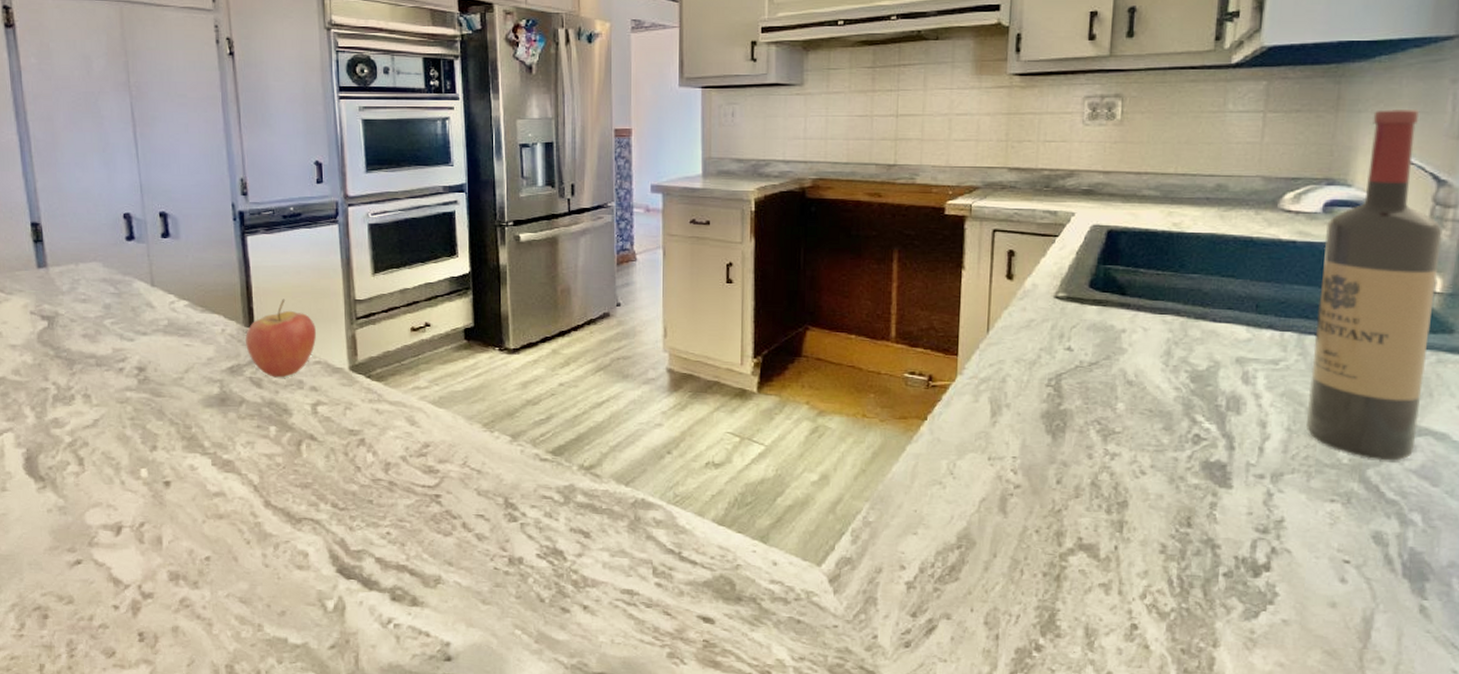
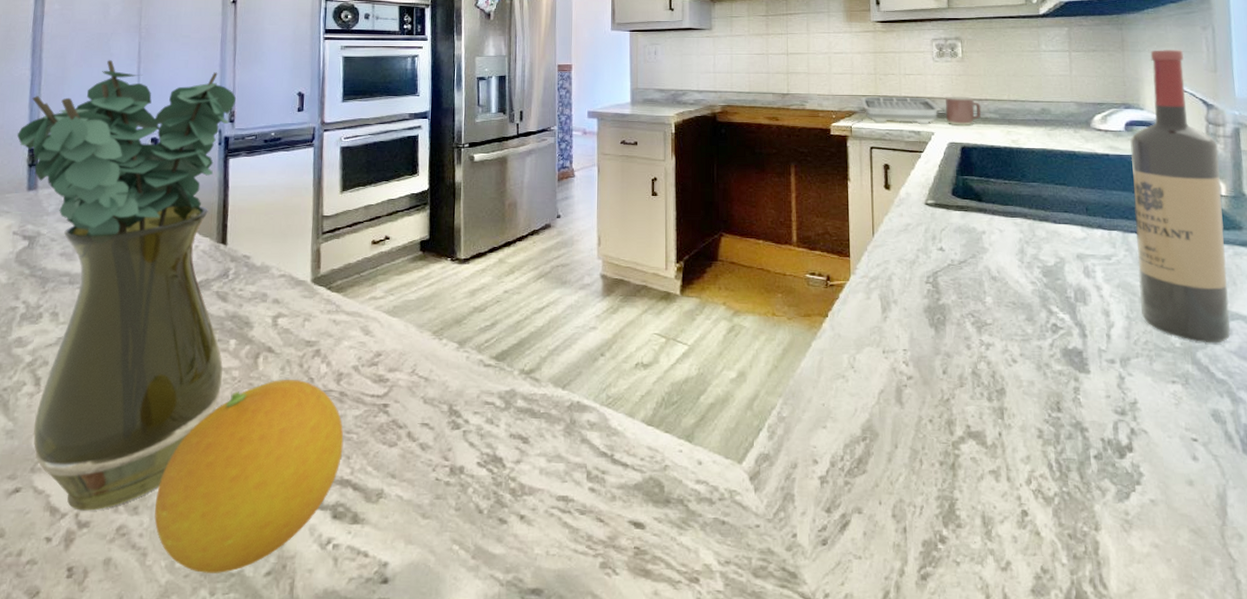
vase: none [15,123,266,584] -> present [16,60,237,511]
fruit: none [214,467,397,645] -> present [154,380,344,573]
fruit: present [246,299,317,378] -> none [216,216,285,291]
dish rack: none [985,168,1087,204] -> present [860,96,942,125]
mug: none [1091,168,1139,205] -> present [945,96,982,126]

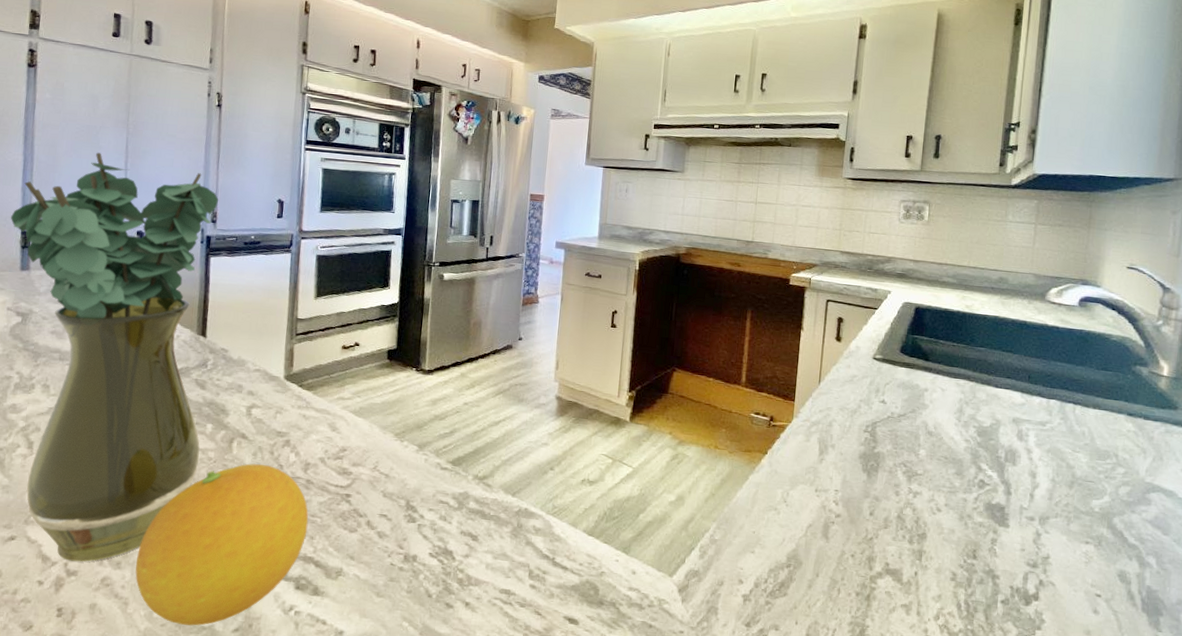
dish rack: present [860,96,942,125] -> none [822,251,901,284]
mug: present [945,96,982,126] -> none [904,257,940,288]
wine bottle: present [1130,50,1231,342] -> none [1067,229,1168,511]

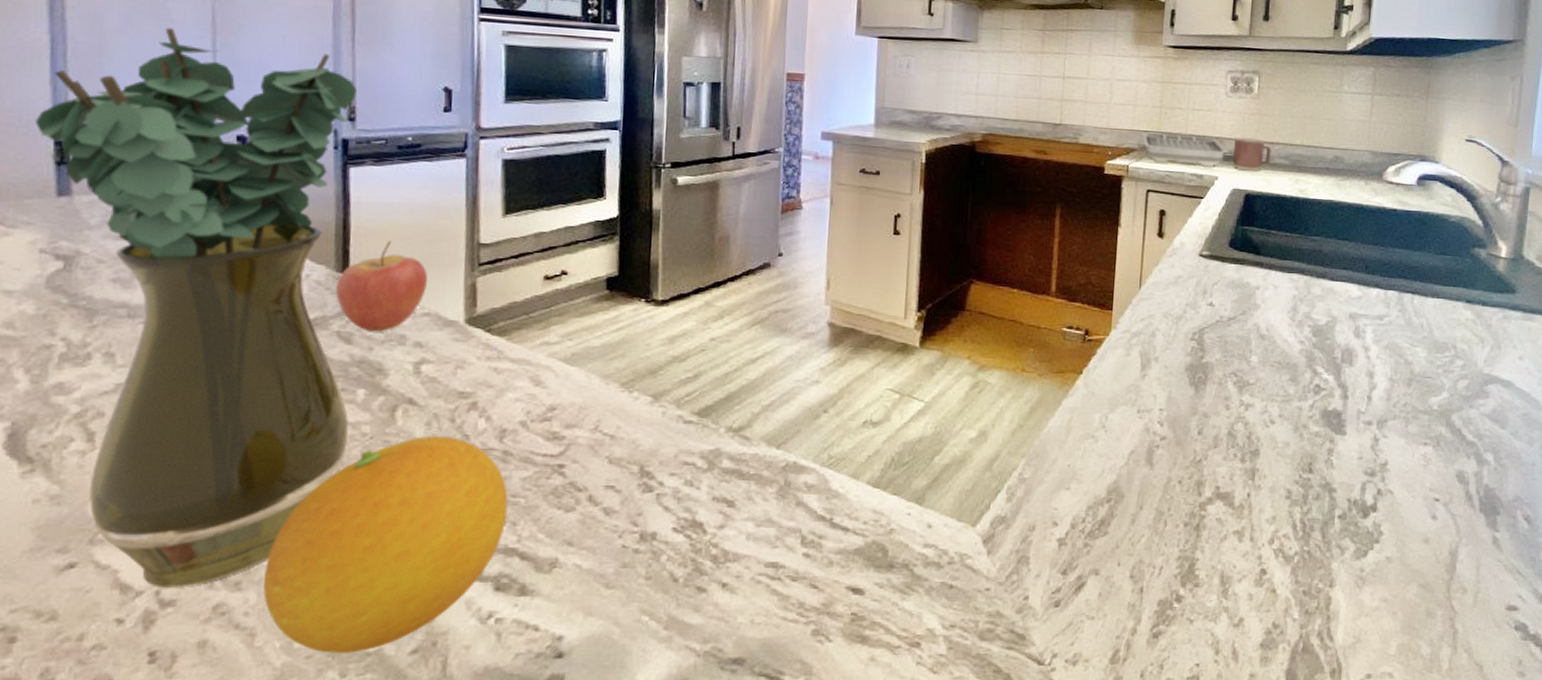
fruit: none [196,313,260,382] -> present [336,240,429,332]
dish rack: none [822,251,901,284] -> present [1141,132,1229,168]
mug: none [904,257,940,288] -> present [1232,137,1272,171]

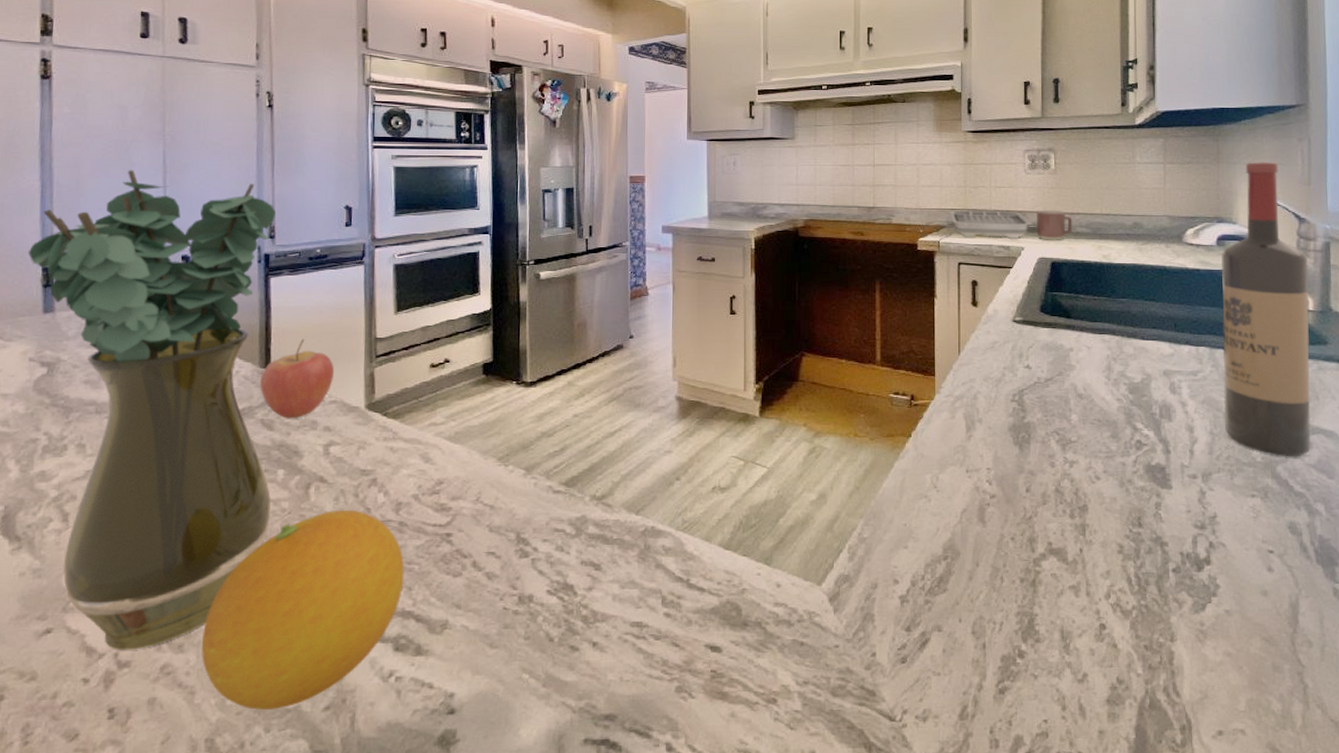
wine bottle: none [1405,98,1506,406] -> present [1221,162,1311,456]

